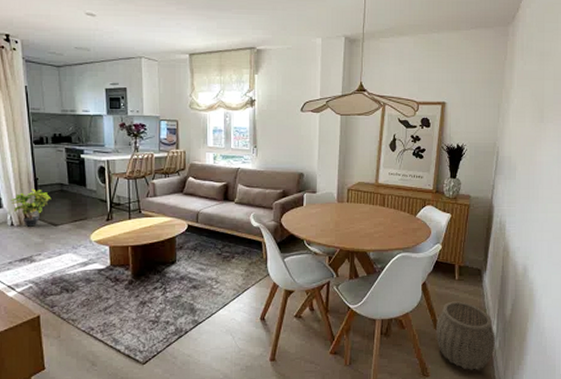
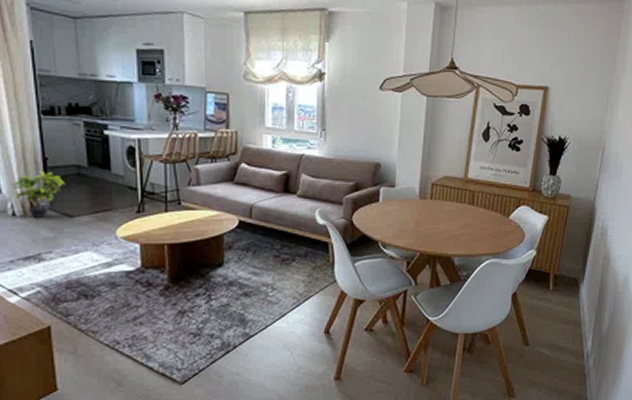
woven basket: present [435,301,495,370] -> none [524,314,590,390]

